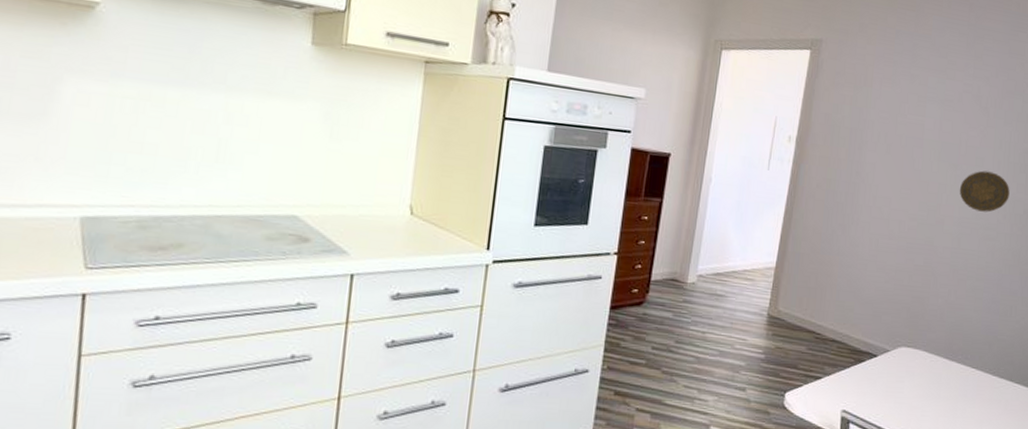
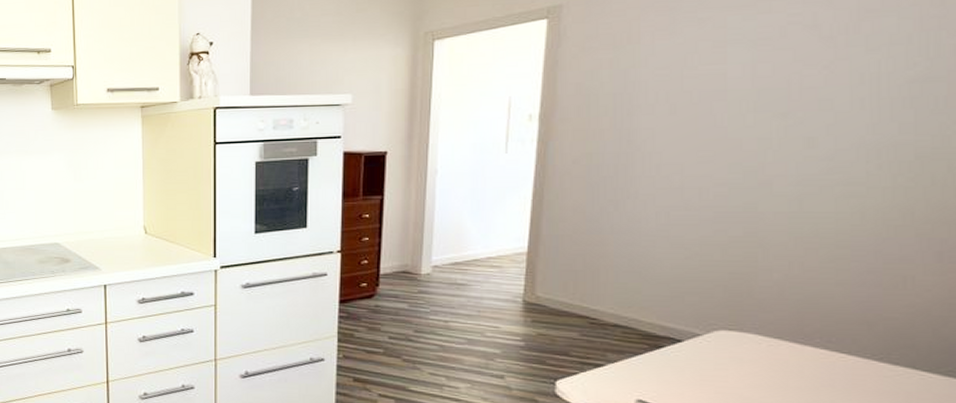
decorative plate: present [960,170,1010,213] -> none [795,114,886,165]

